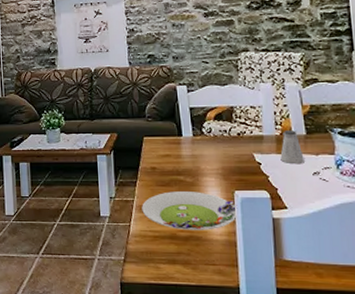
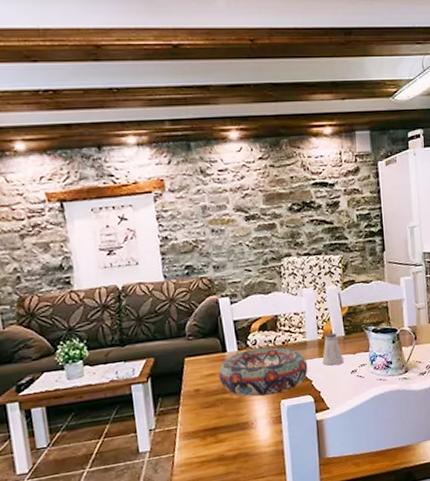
salad plate: present [142,191,238,230] -> none [186,407,285,450]
decorative bowl: none [174,137,264,184] -> present [218,347,308,397]

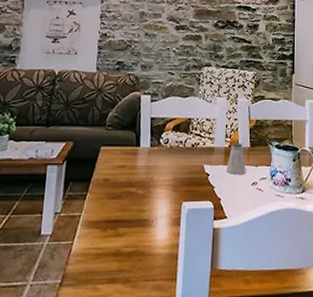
decorative bowl: present [218,347,308,397] -> none [128,147,212,196]

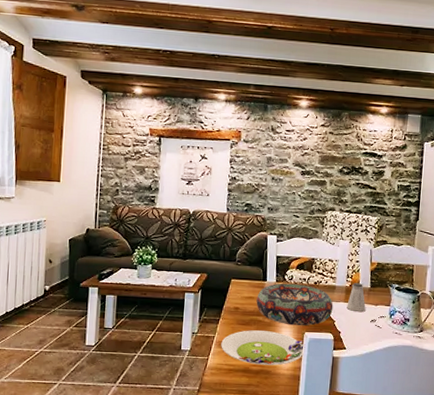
salad plate: none [88,204,183,245] -> present [221,330,305,365]
decorative bowl: none [128,147,212,196] -> present [256,283,333,326]

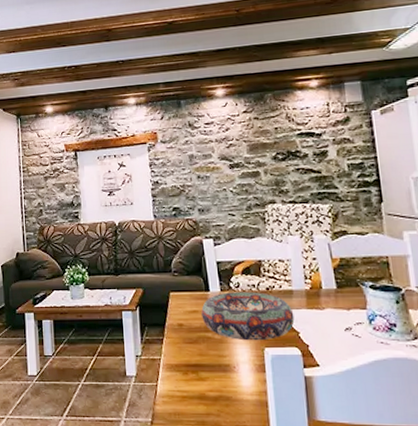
salad plate: present [221,330,305,365] -> none [169,349,269,390]
saltshaker: present [347,283,366,312] -> none [310,284,336,319]

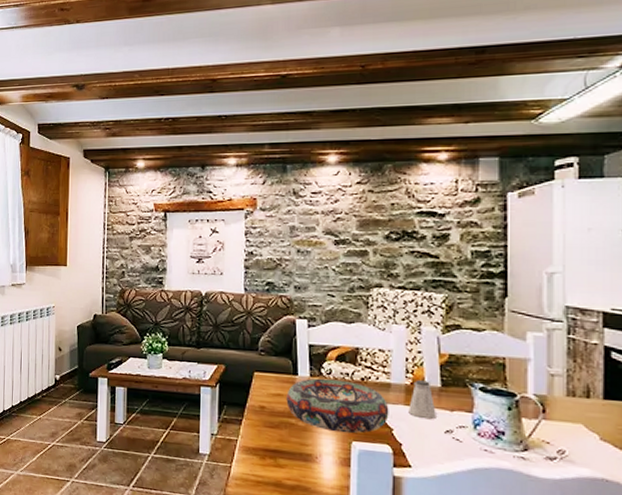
saltshaker: none [310,284,336,319] -> present [408,380,436,419]

